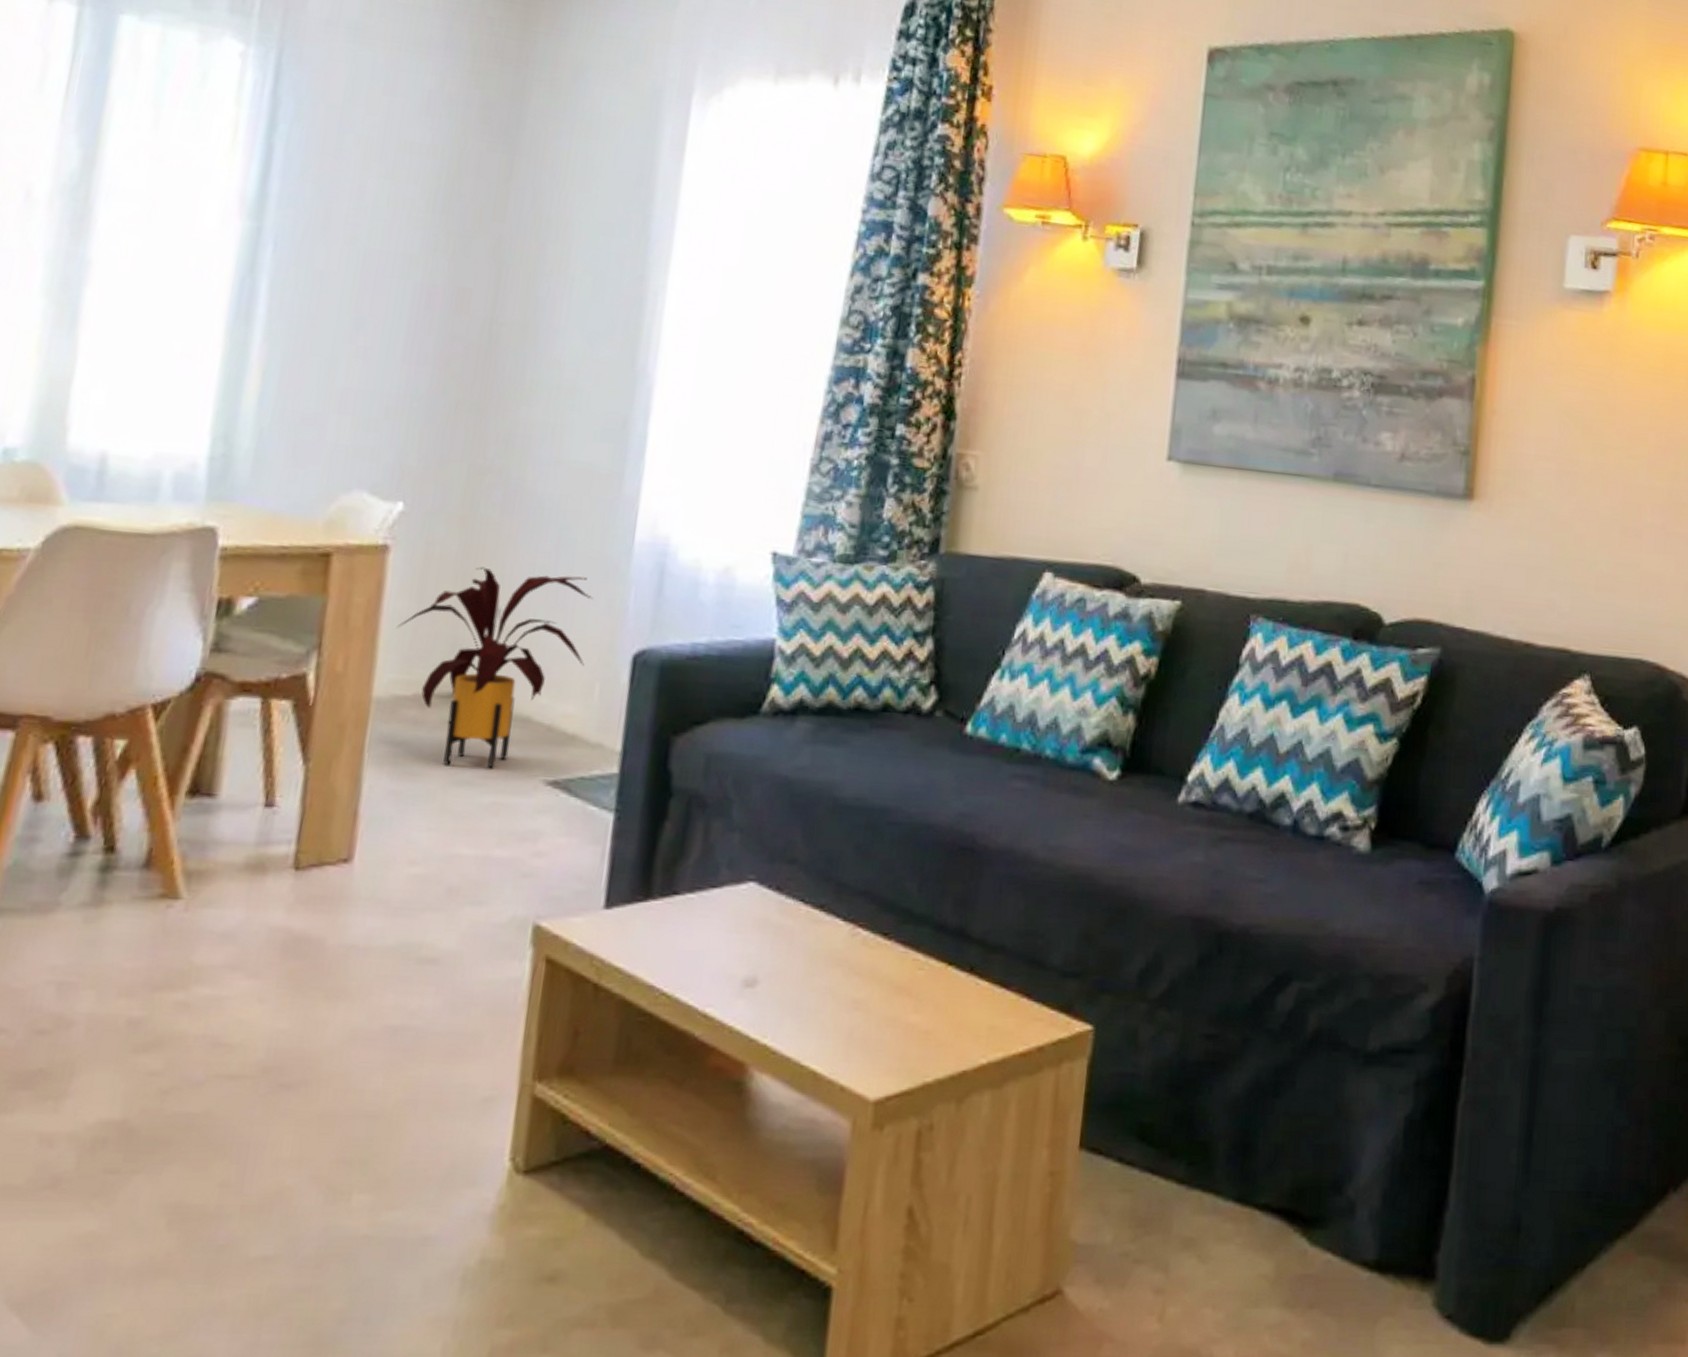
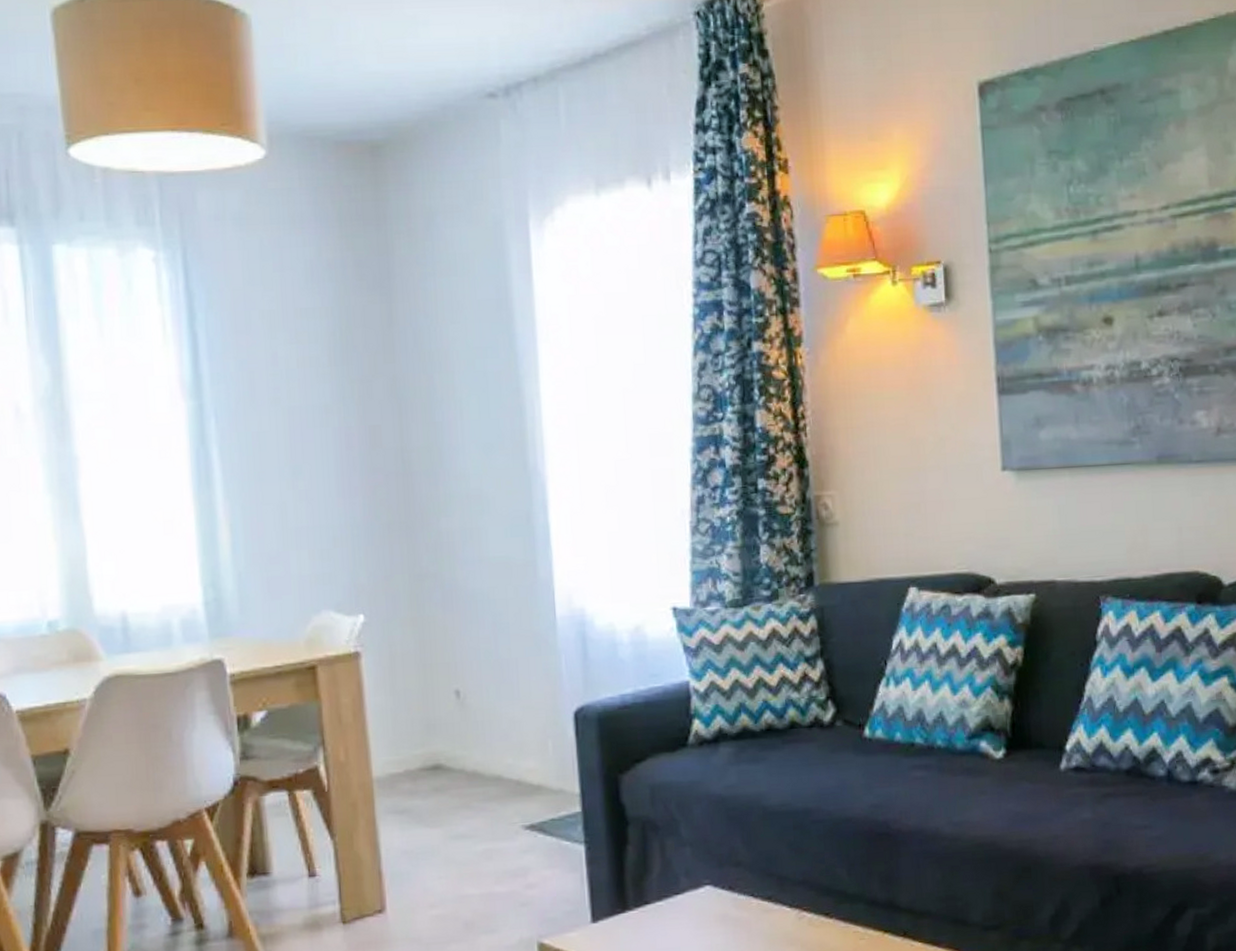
house plant: present [396,566,594,769] -> none [379,653,536,824]

